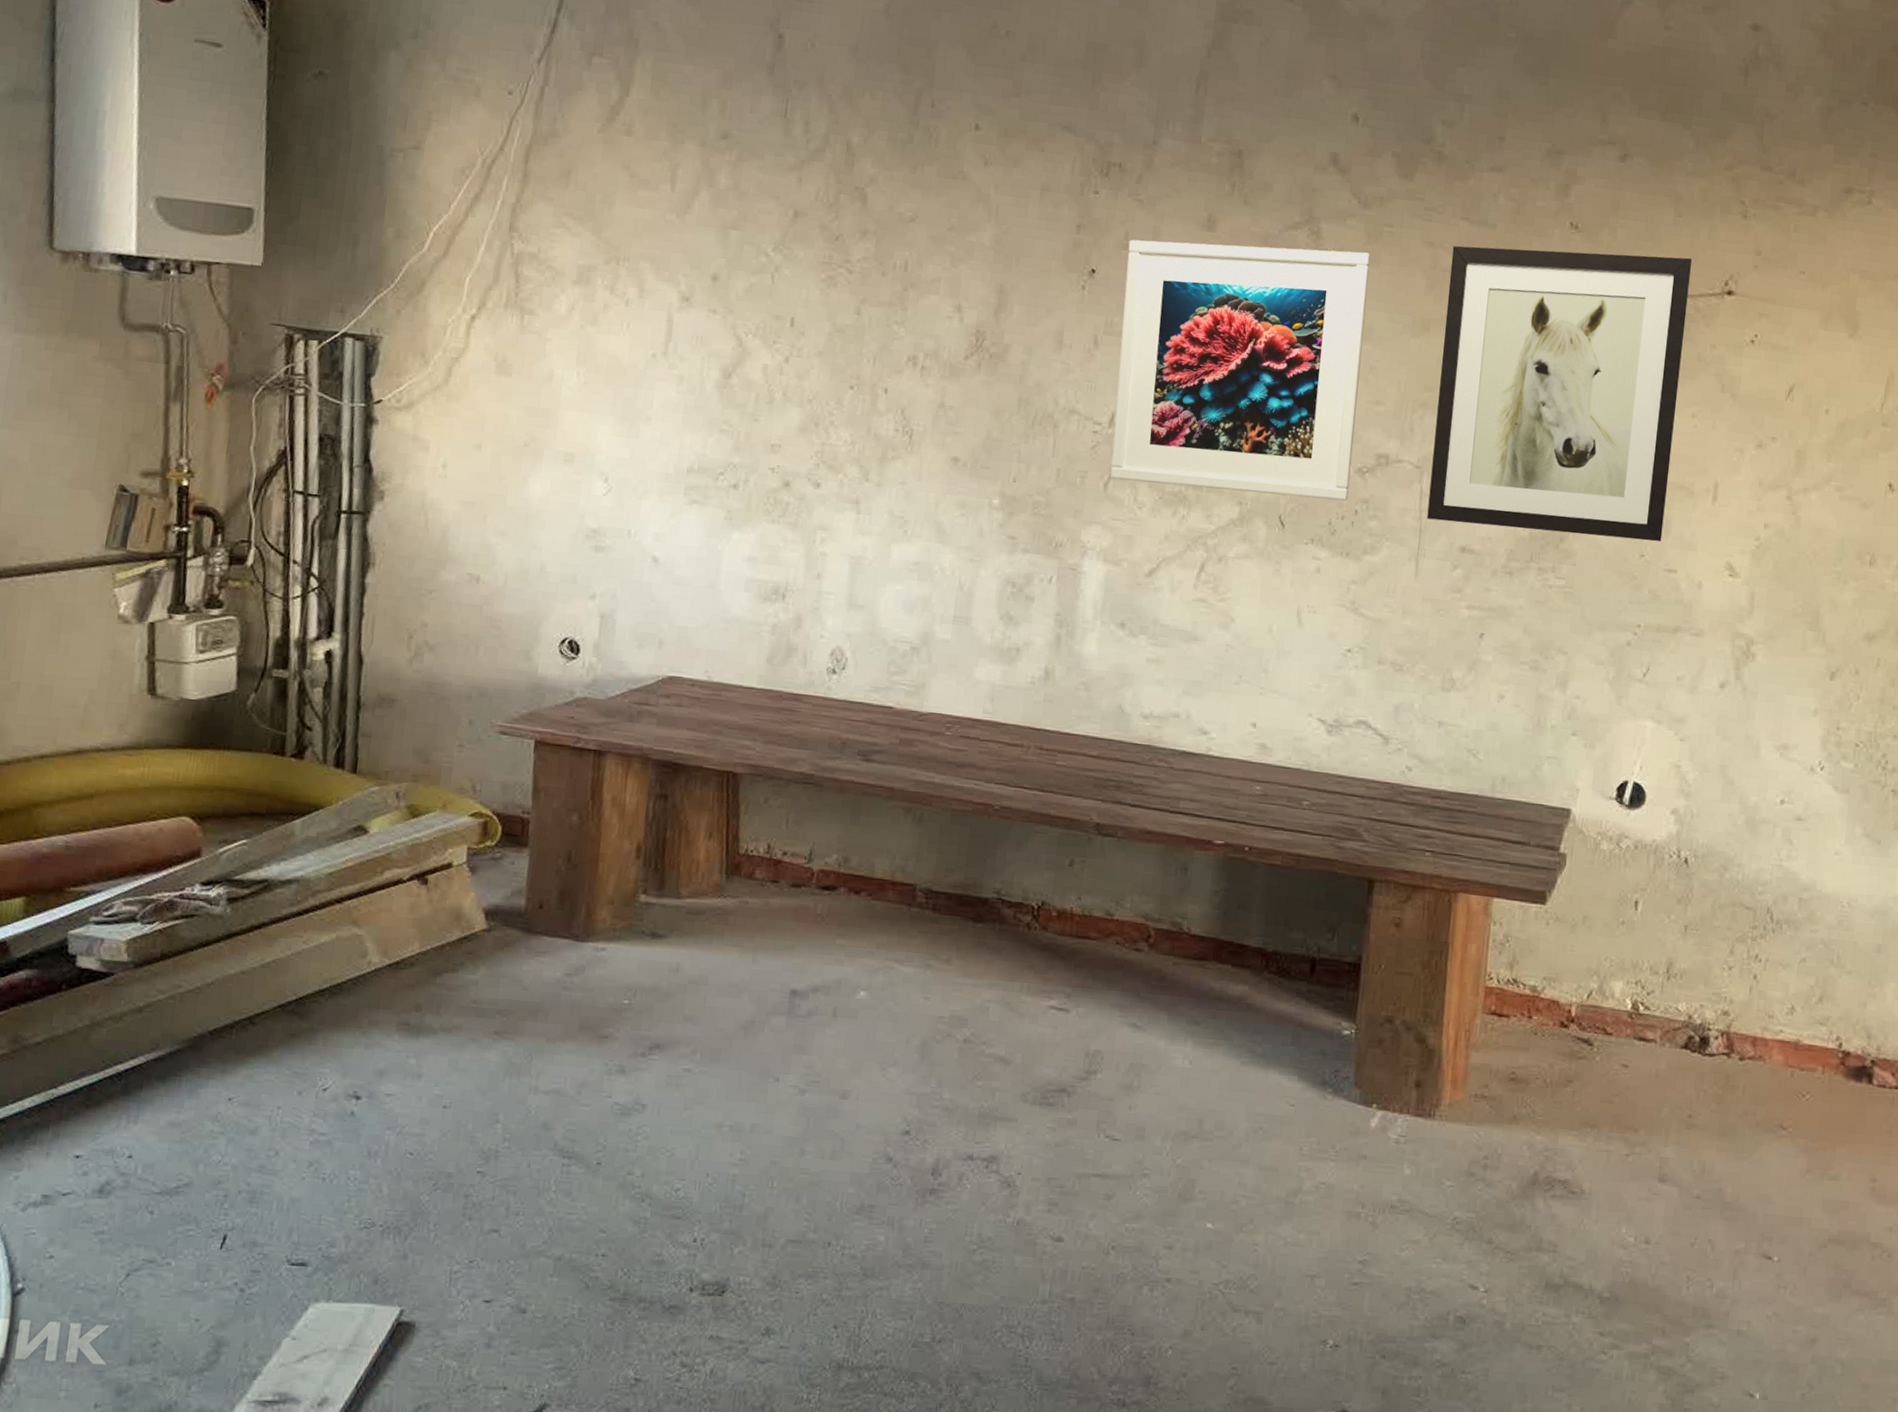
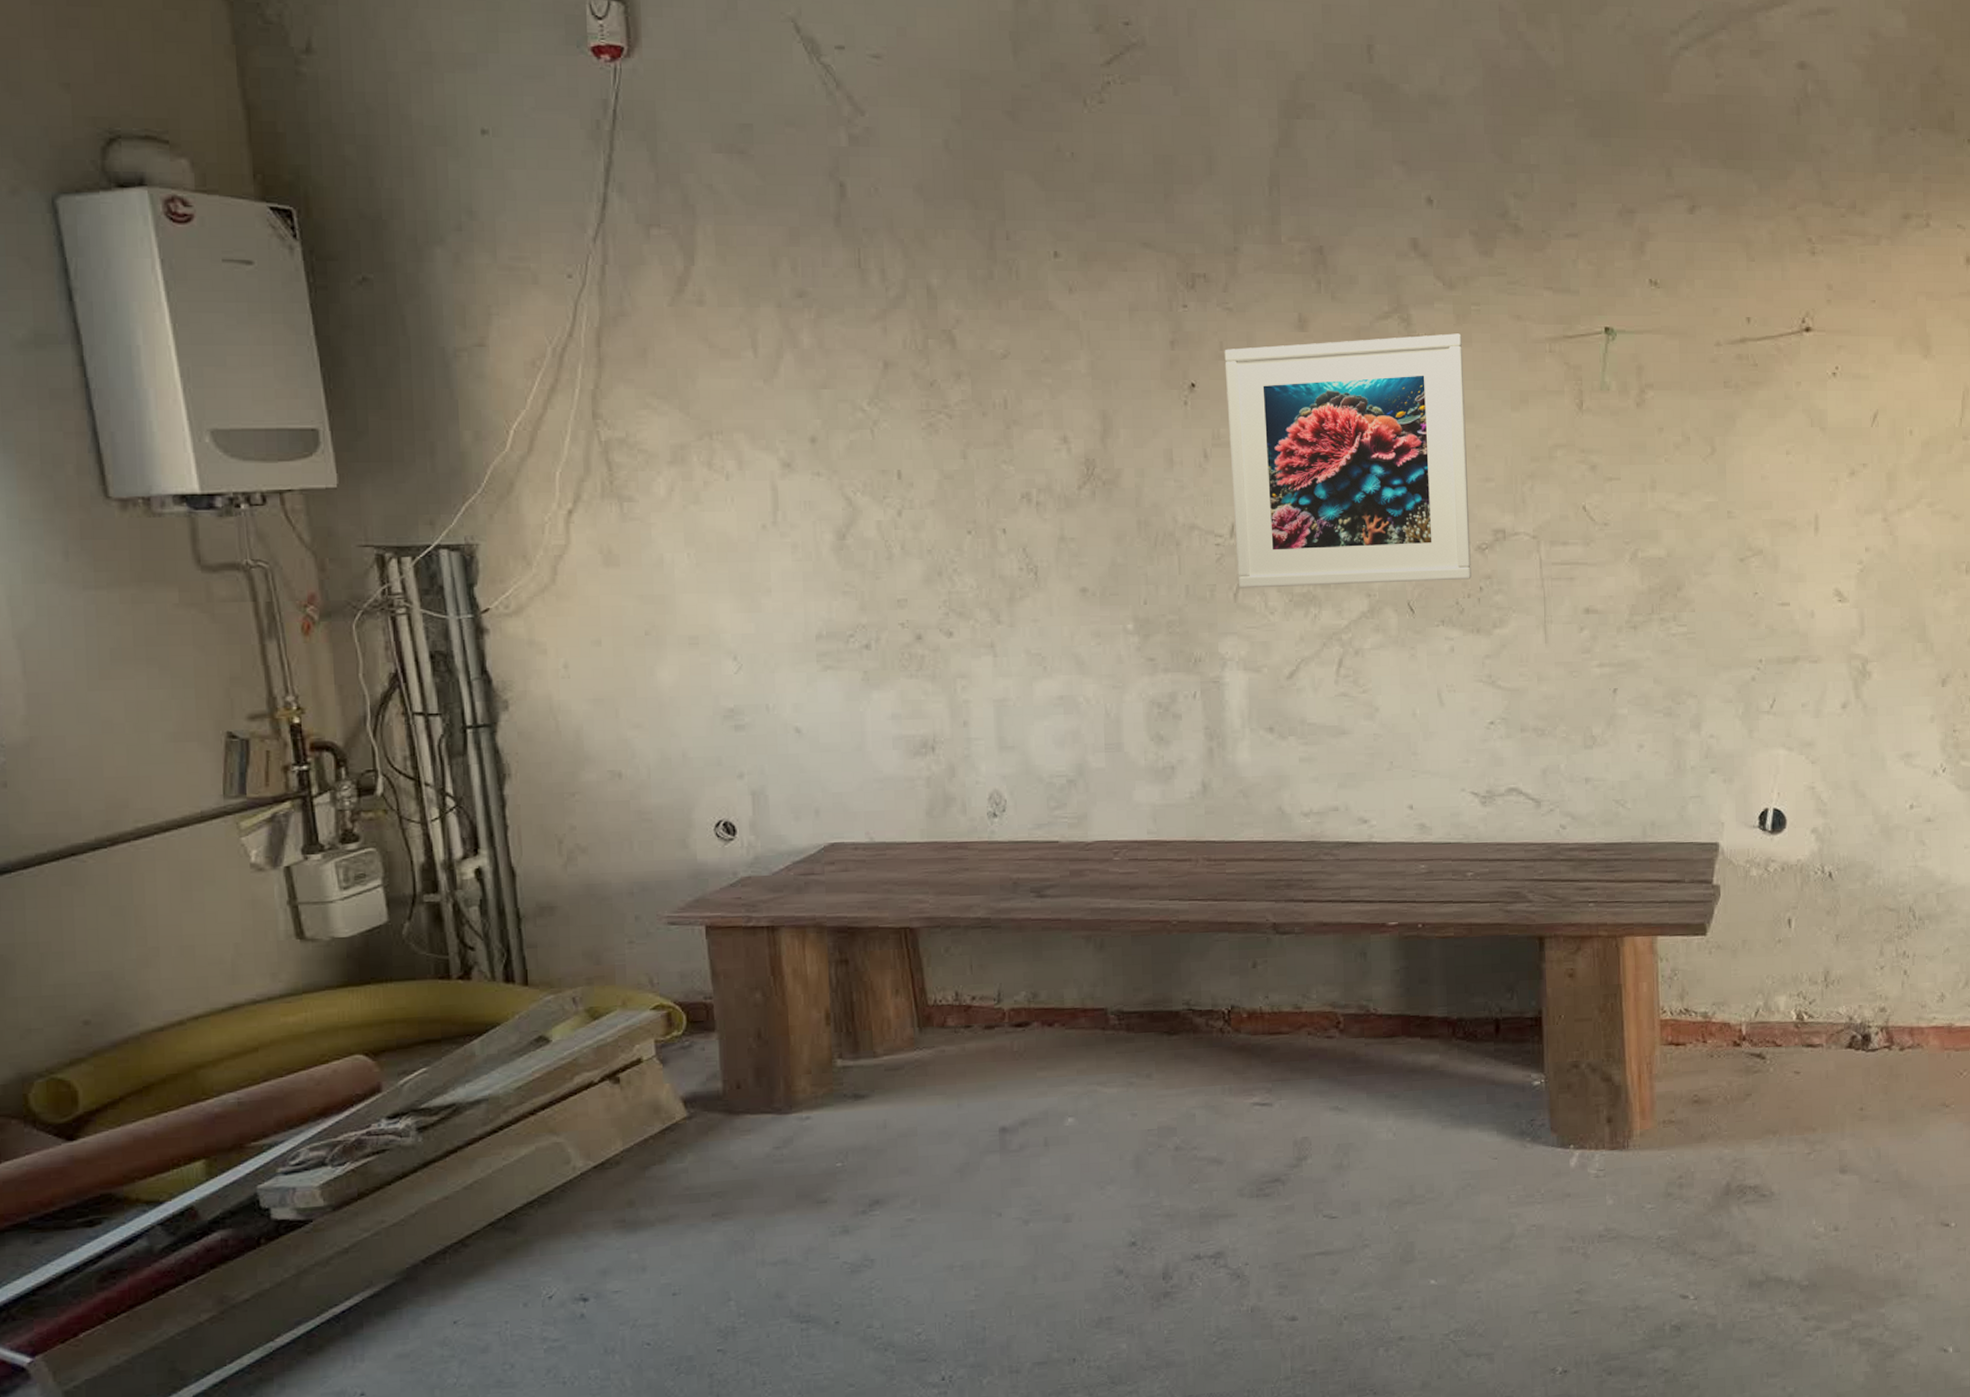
wall art: present [1427,246,1693,542] -> none [1540,300,1772,586]

